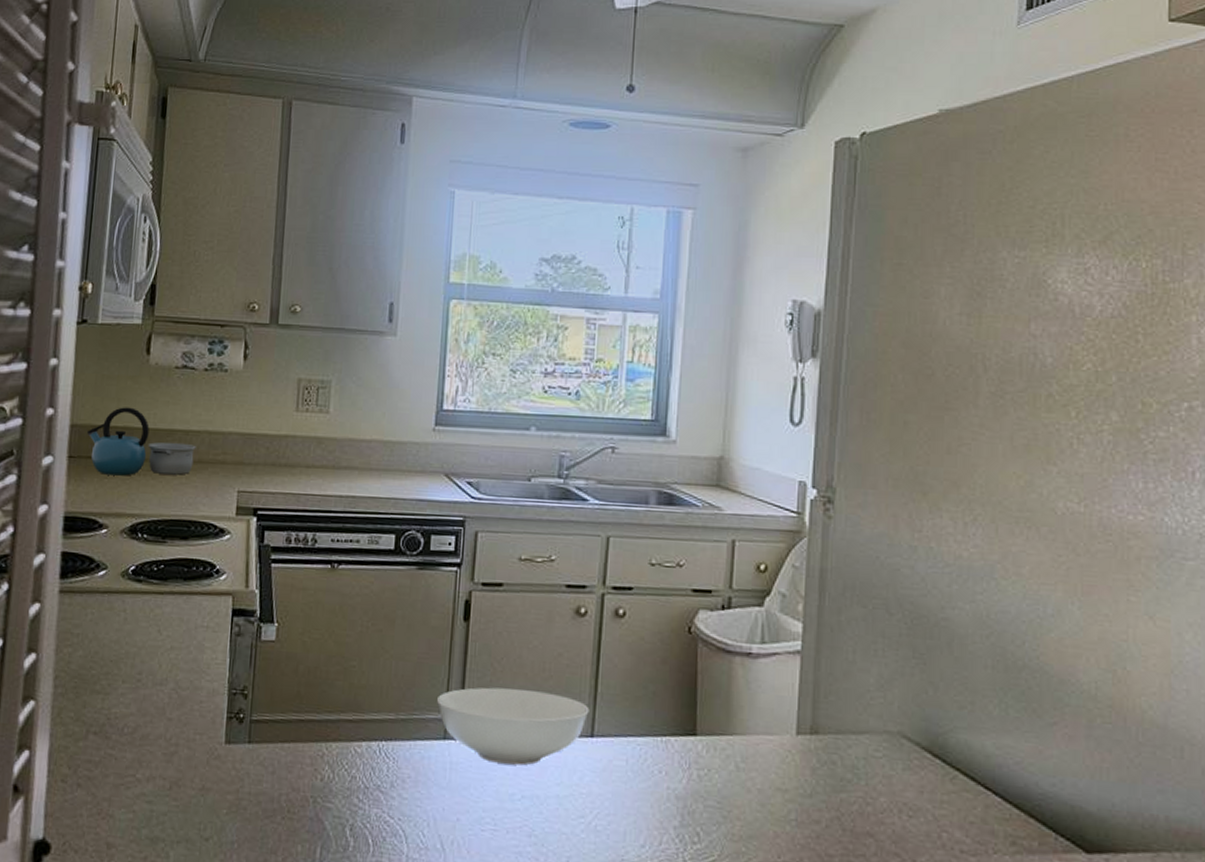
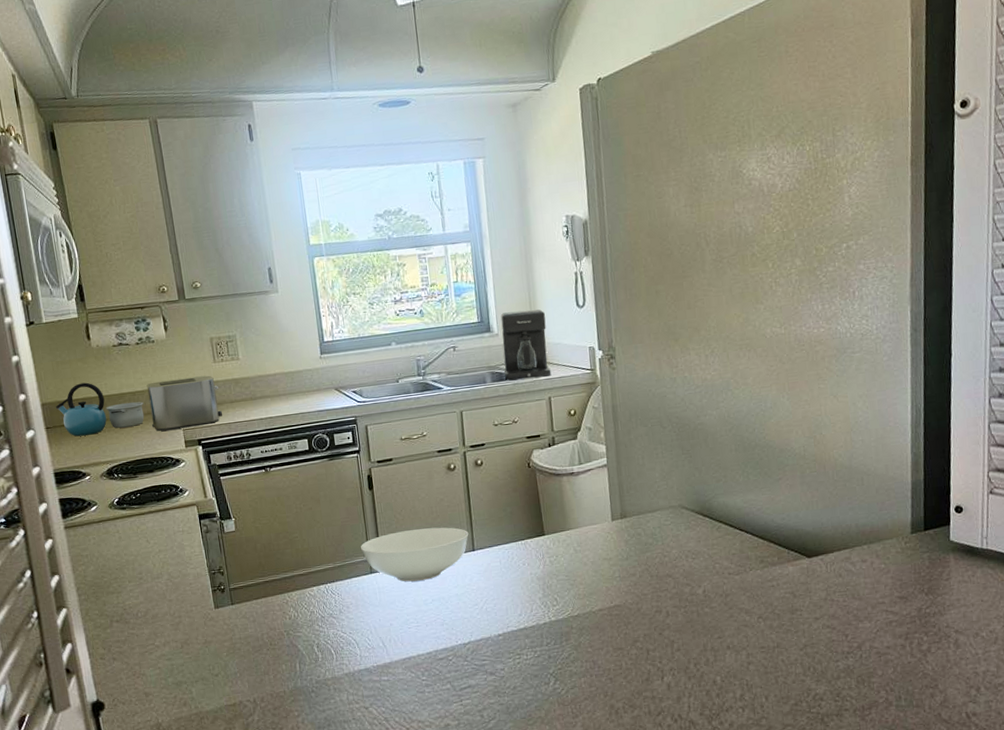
toaster: none [200,422,295,492] -> present [146,375,223,432]
coffee maker: none [675,414,744,511] -> present [500,309,552,380]

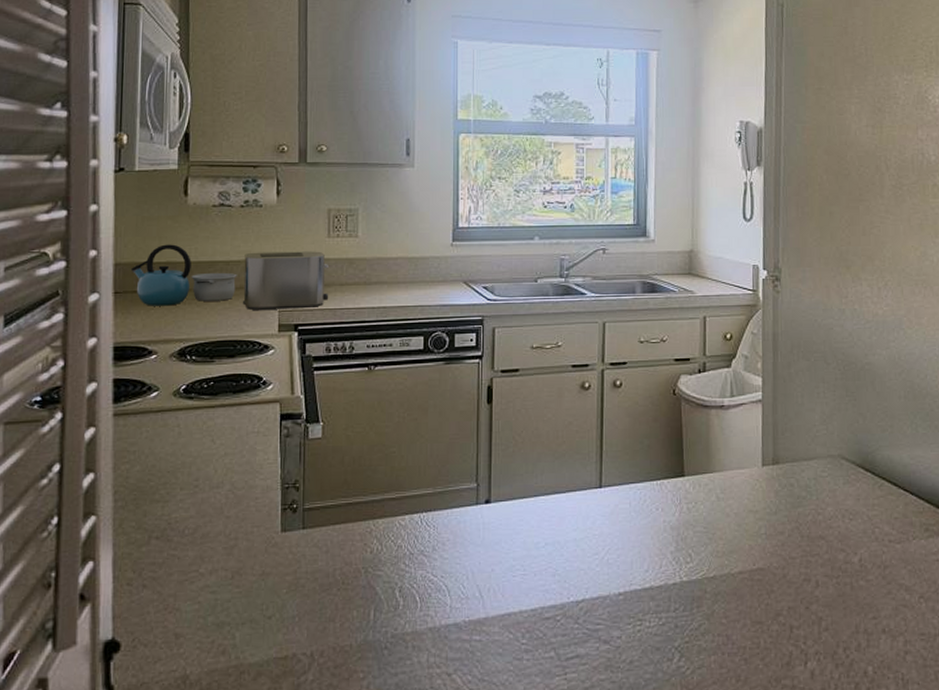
bowl: present [360,527,469,582] -> none [467,455,597,519]
coffee maker: present [500,309,552,380] -> none [656,217,709,293]

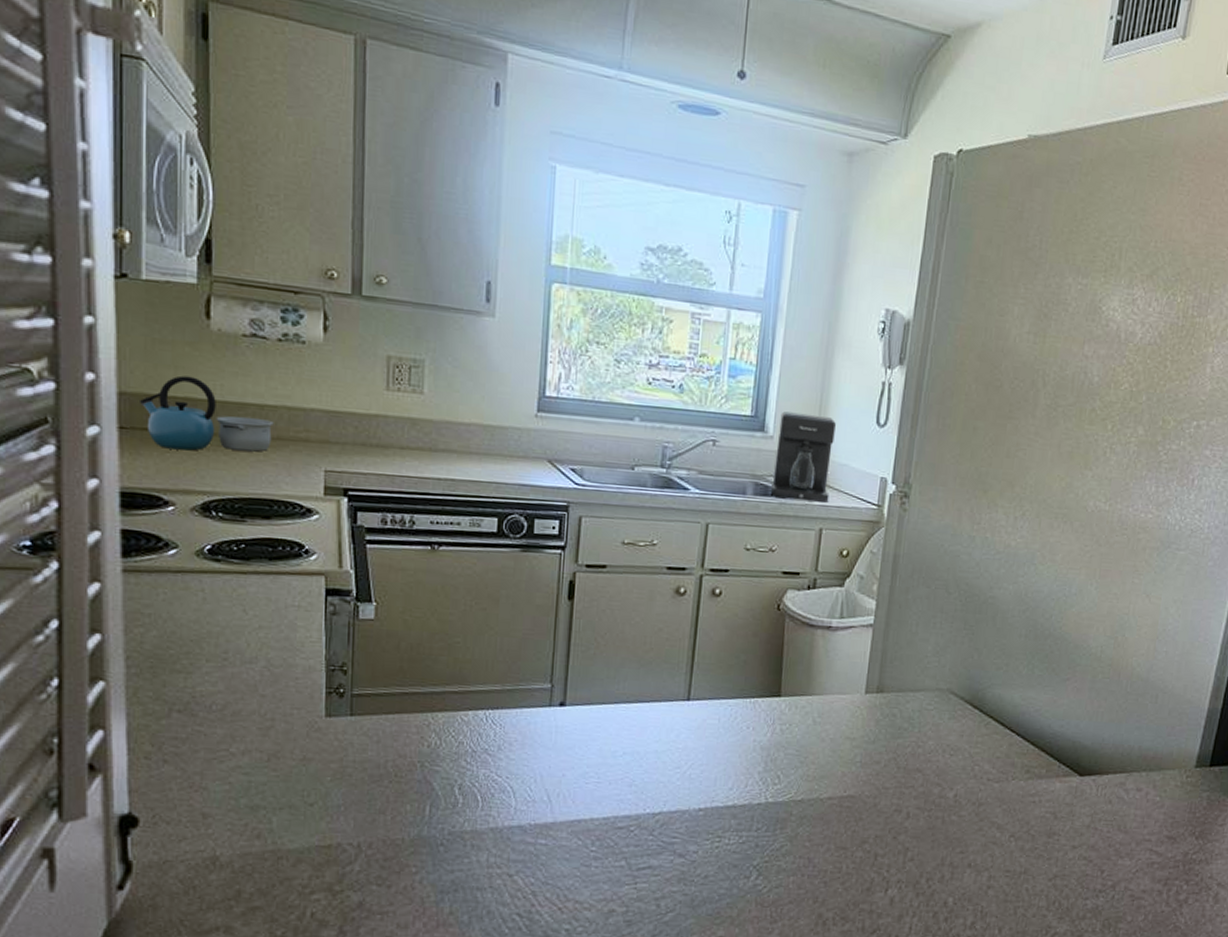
toaster: present [243,251,329,311] -> none [281,397,387,473]
coffee maker: none [656,217,709,293] -> present [770,411,836,503]

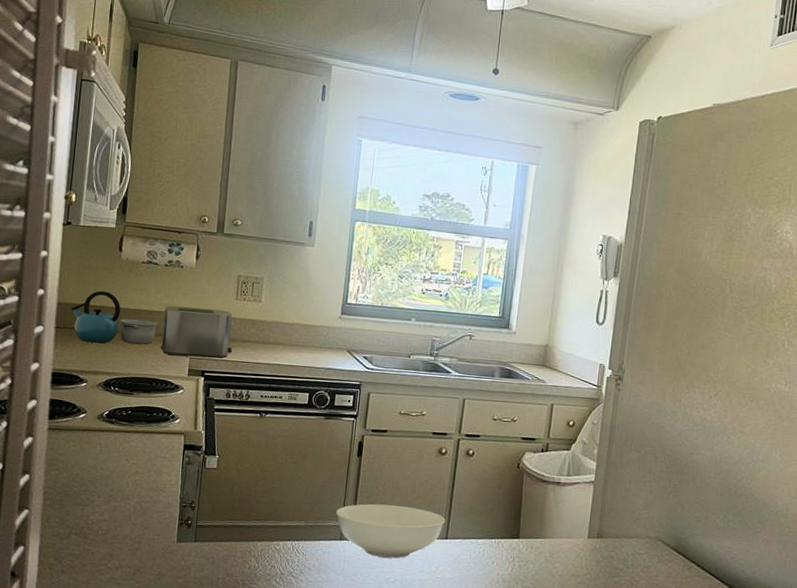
toaster: none [281,397,387,473] -> present [161,305,234,359]
bowl: none [541,659,687,727] -> present [335,504,446,559]
coffee maker: present [770,411,836,503] -> none [513,313,564,383]

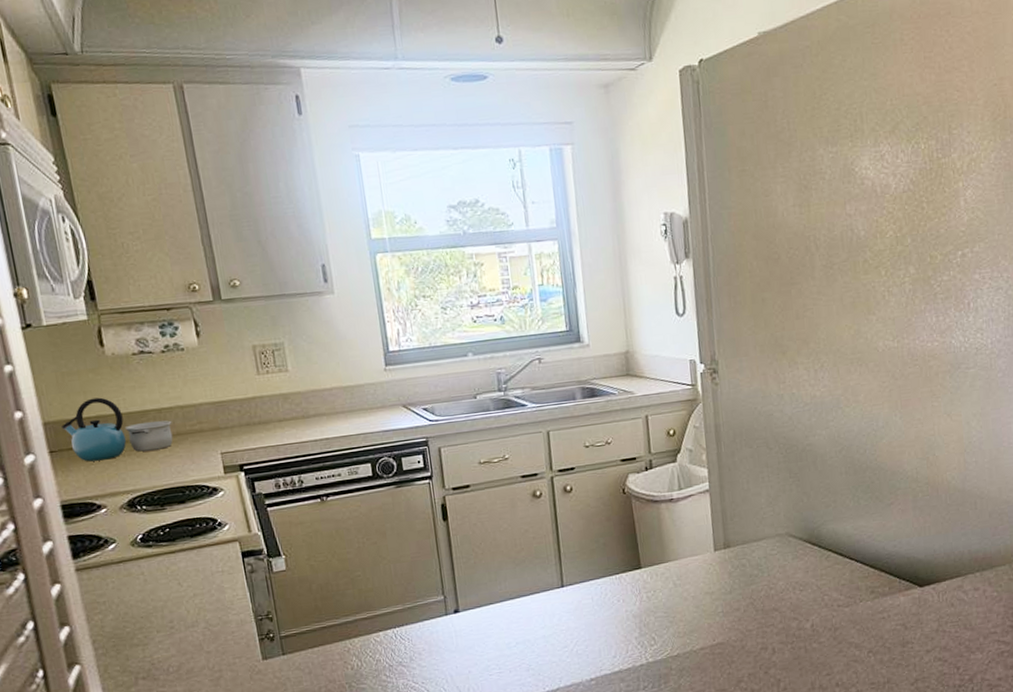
toaster: present [161,305,234,359] -> none [175,389,270,456]
bowl: present [335,504,446,559] -> none [433,561,557,624]

